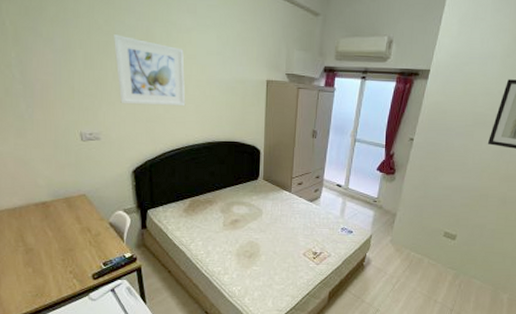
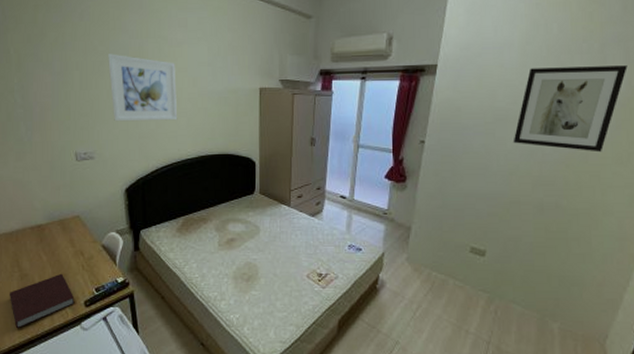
notebook: none [15,248,82,300] -> present [10,273,75,329]

